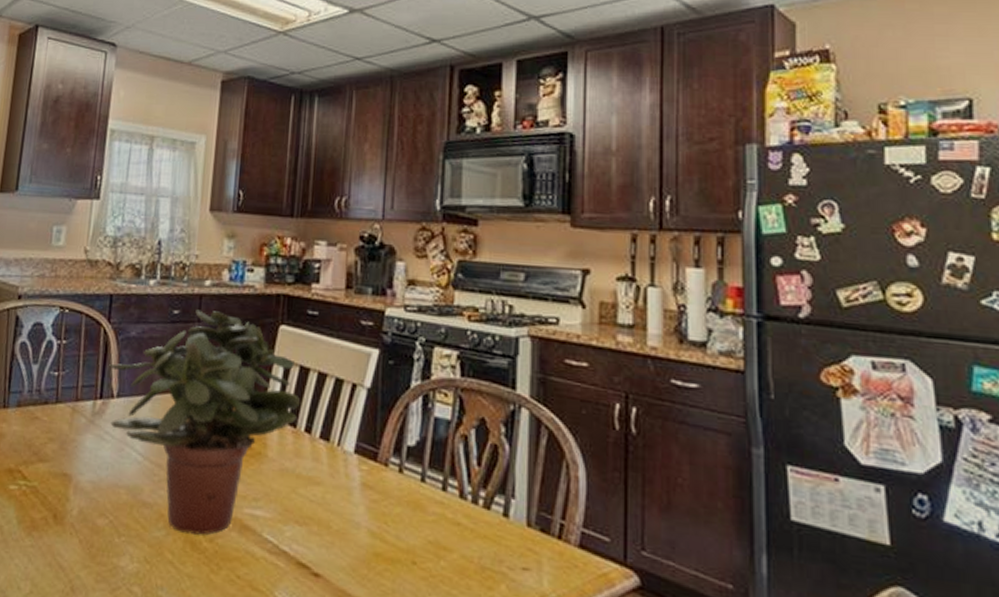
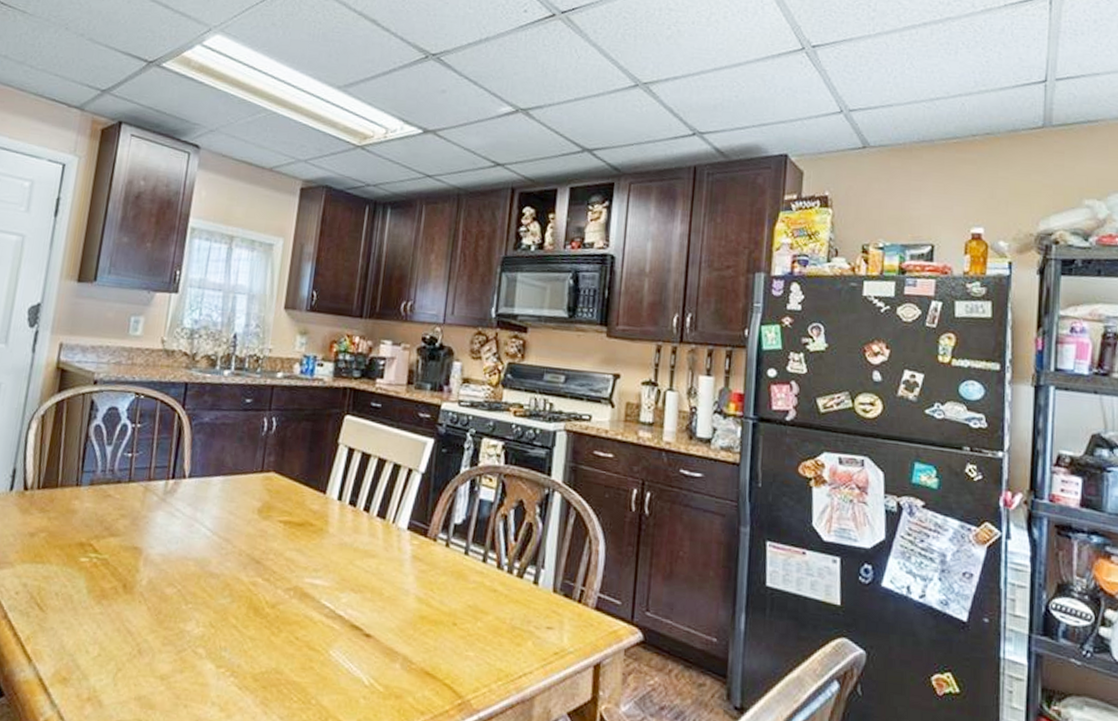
potted plant: present [109,309,300,535] -> none [181,399,360,602]

